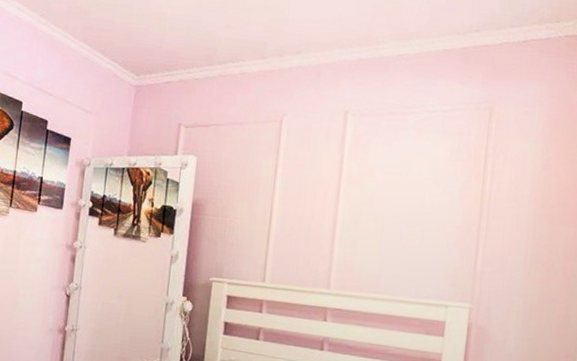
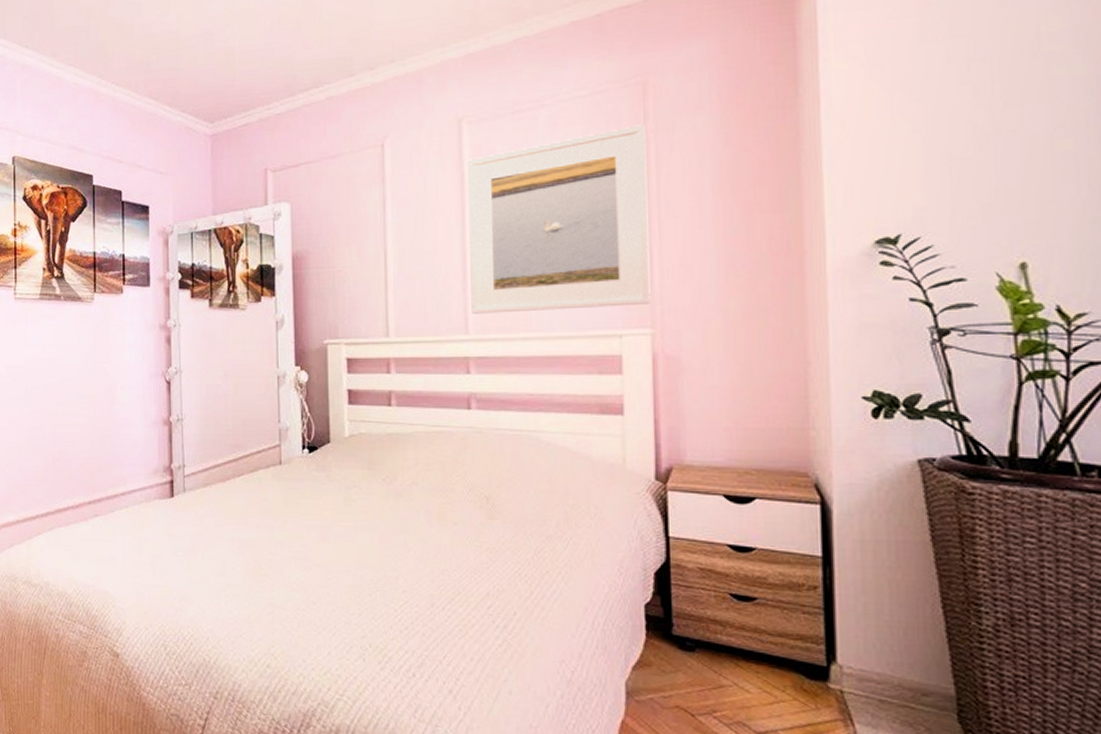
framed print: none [334,141,488,284] -> present [468,124,651,314]

